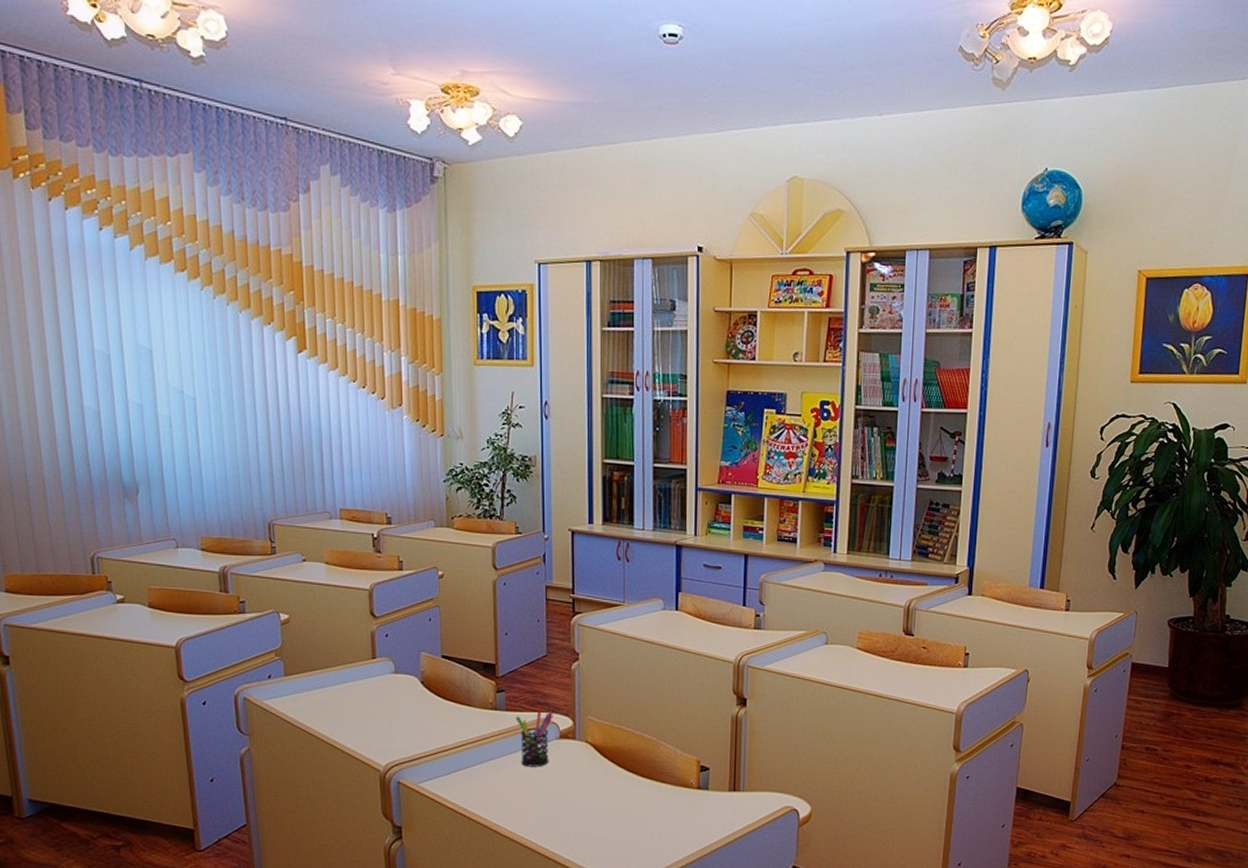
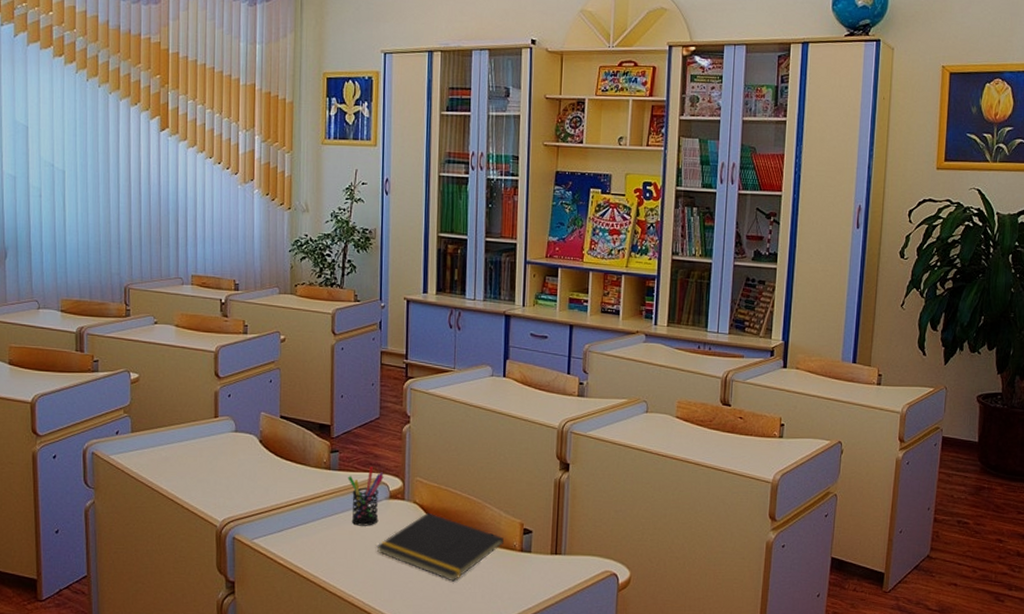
notepad: none [548,751,681,821] -> present [376,512,505,582]

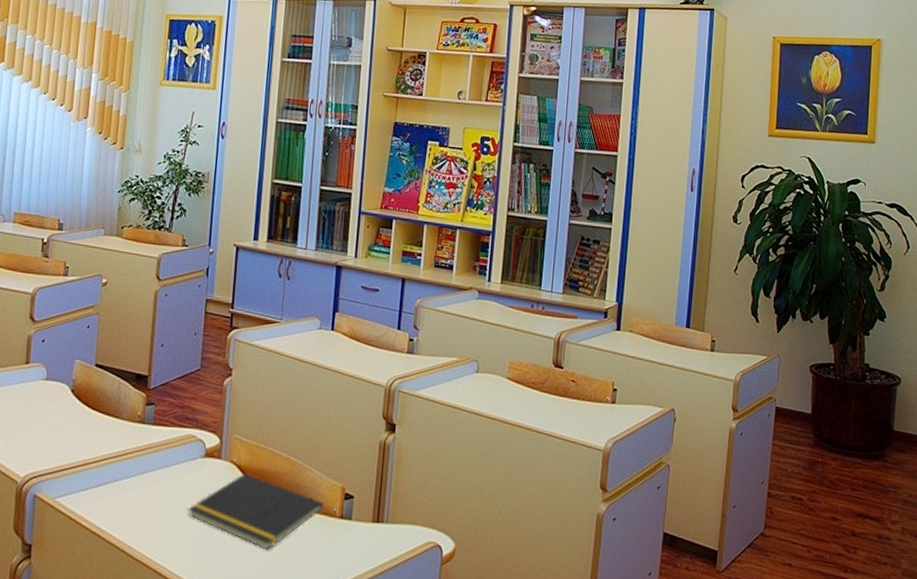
pen holder: present [348,467,384,526] -> none [162,422,201,487]

